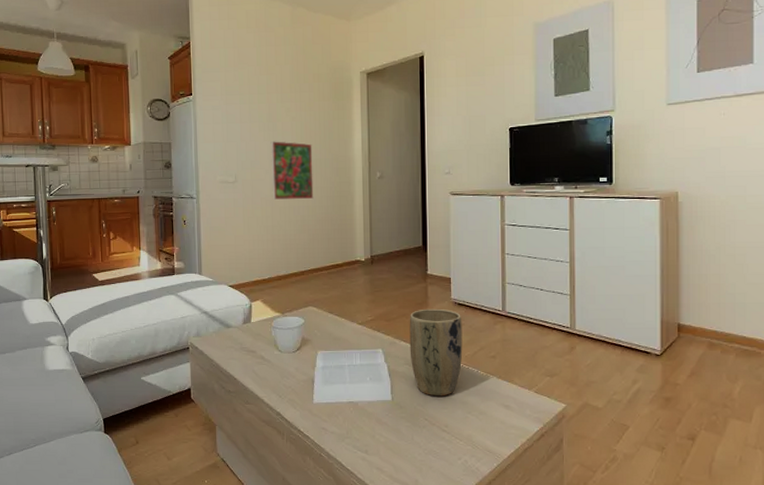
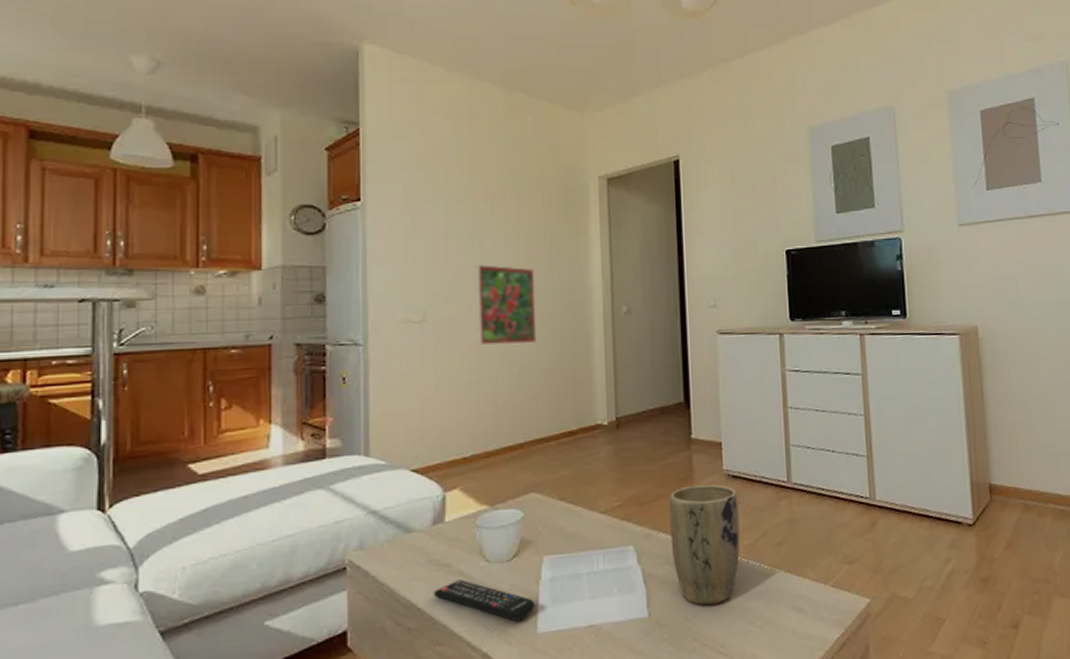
remote control: none [244,362,312,393] -> present [433,579,535,621]

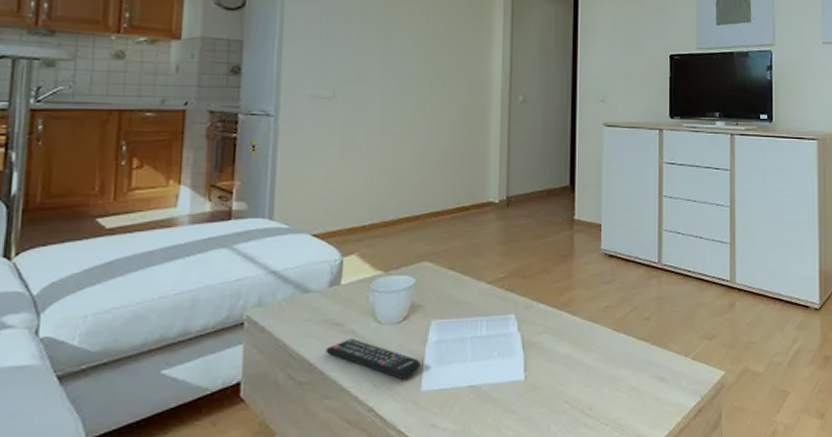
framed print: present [475,265,537,345] -> none [382,49,440,125]
plant pot: present [669,484,740,606] -> none [549,261,613,372]

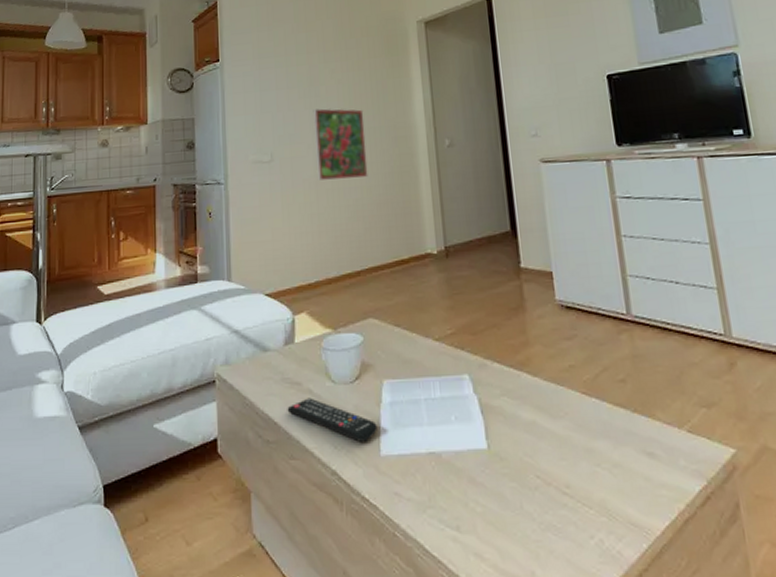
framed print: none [382,49,440,125] -> present [313,108,368,181]

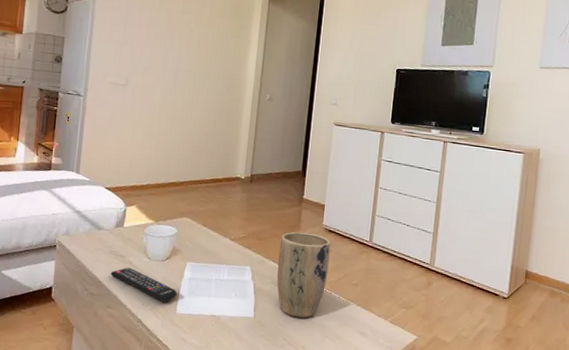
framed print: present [313,108,368,181] -> none [161,50,207,113]
plant pot: none [502,314,580,442] -> present [277,232,331,319]

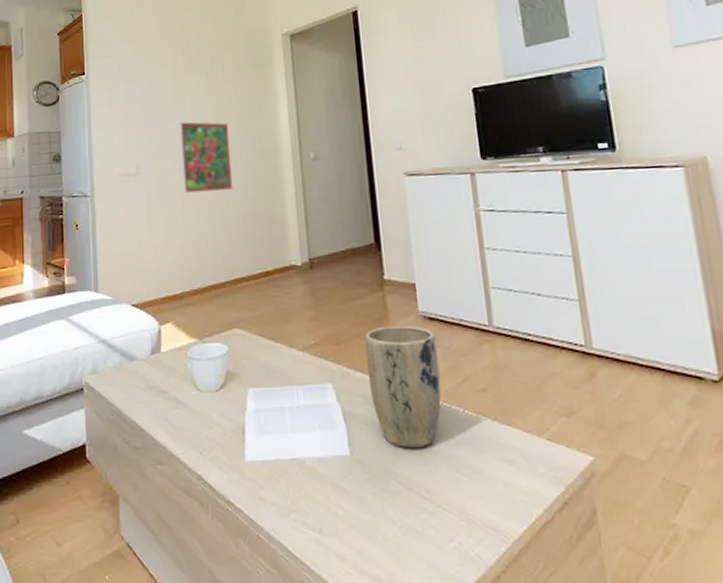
remote control: present [110,267,177,303] -> none [154,405,242,448]
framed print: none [161,50,207,113] -> present [178,121,233,193]

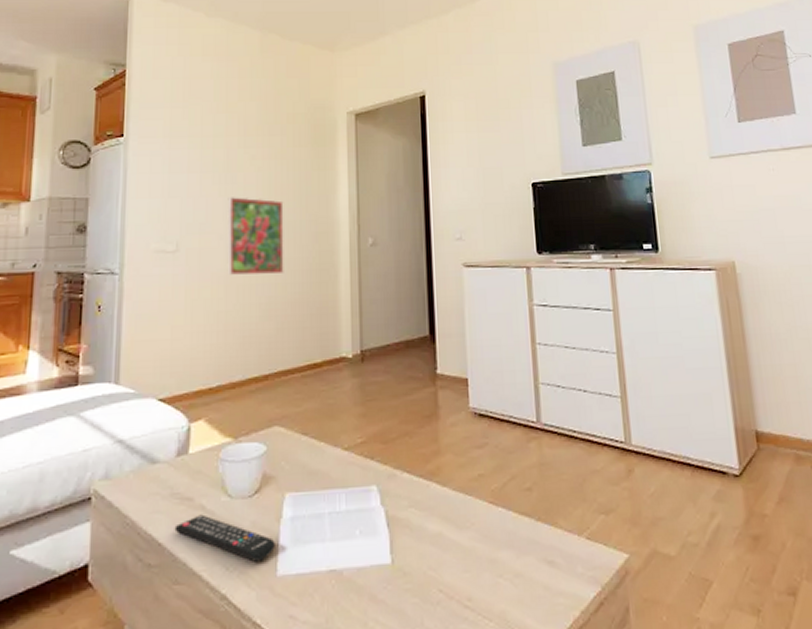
remote control: none [154,405,242,448] -> present [174,514,275,562]
plant pot: present [365,325,441,449] -> none [414,422,488,554]

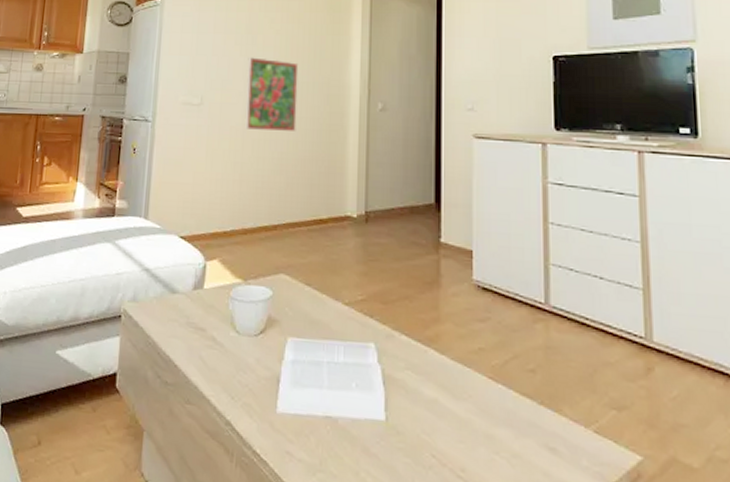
remote control: present [174,514,275,562] -> none [188,345,277,397]

